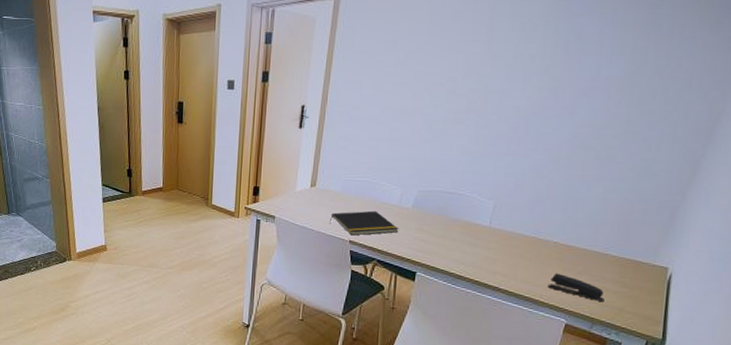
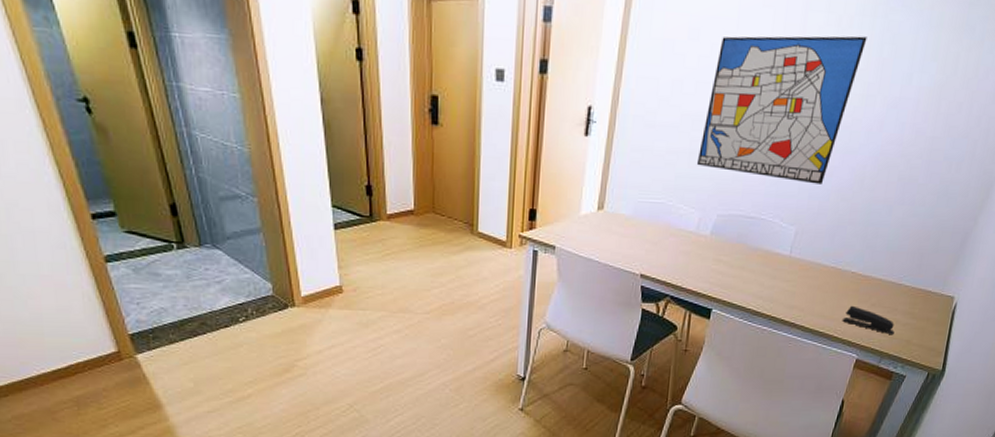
notepad: present [329,210,399,236] -> none [618,238,695,268]
wall art: none [397,38,552,164] -> present [696,36,867,184]

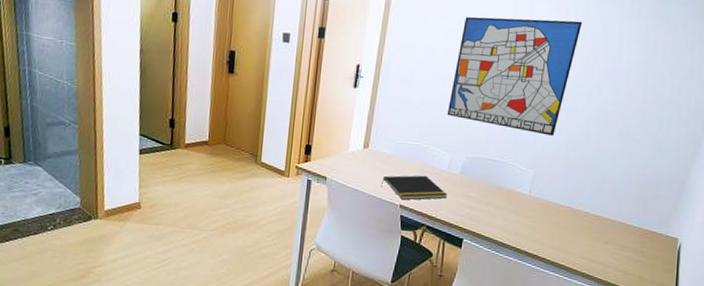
notepad: none [618,238,695,268] -> present [380,175,448,200]
stapler: present [842,305,895,334] -> none [580,242,628,270]

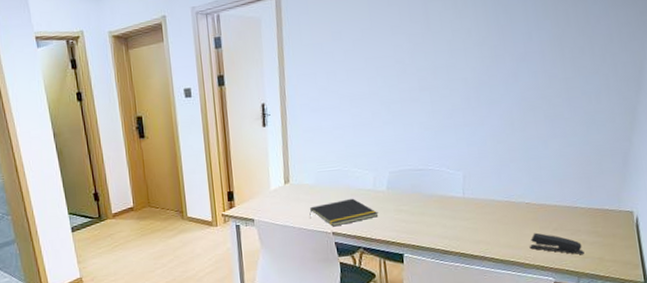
wall art: present [447,16,582,136] -> none [360,12,483,135]
stapler: none [580,242,628,270] -> present [529,232,584,255]

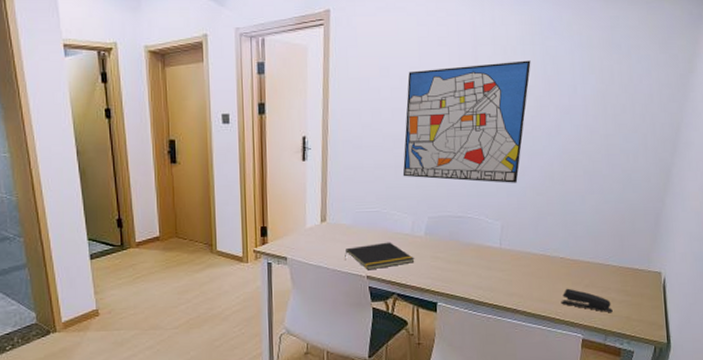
wall art: none [360,12,483,135] -> present [402,60,531,183]

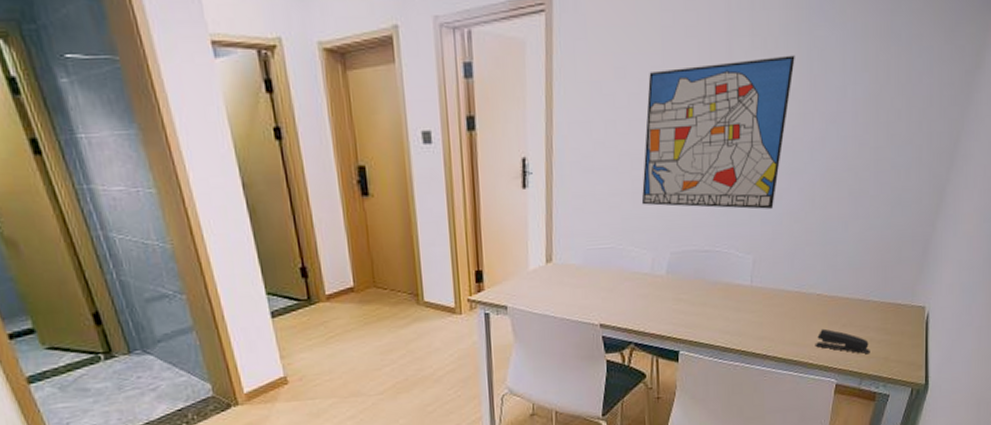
notepad: present [344,242,415,270] -> none [573,283,655,318]

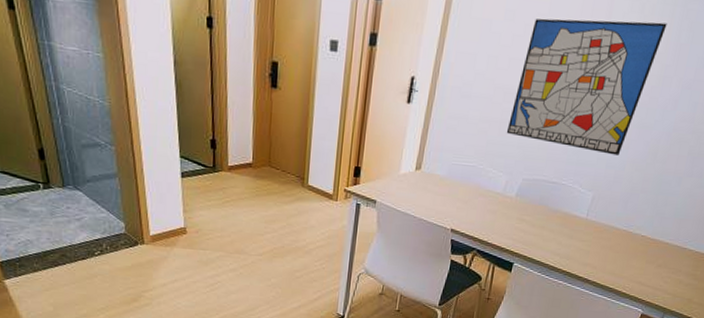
stapler: present [815,328,870,354] -> none [630,265,678,293]

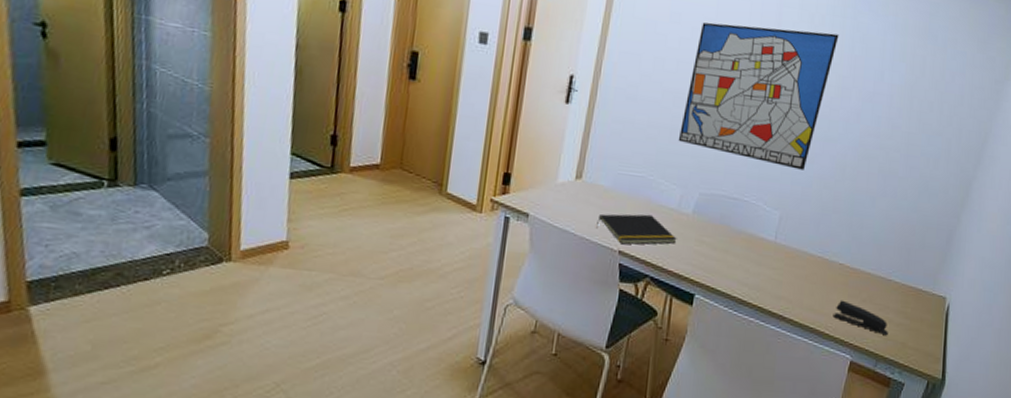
notepad: none [432,198,501,224] -> present [595,213,677,245]
stapler: none [630,265,678,293] -> present [833,300,888,335]

